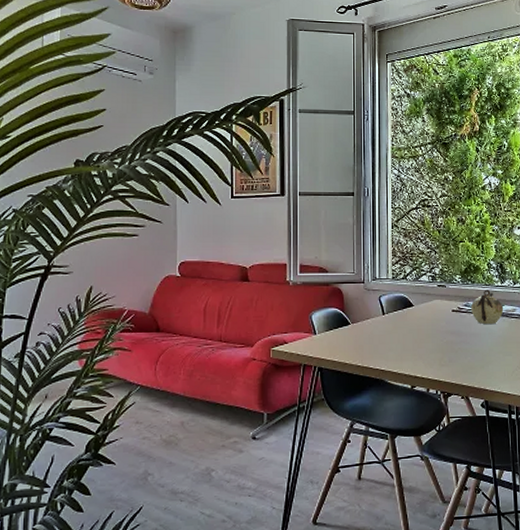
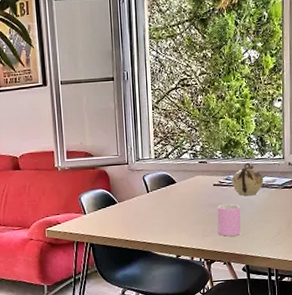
cup: none [455,331,480,367] -> present [217,203,241,237]

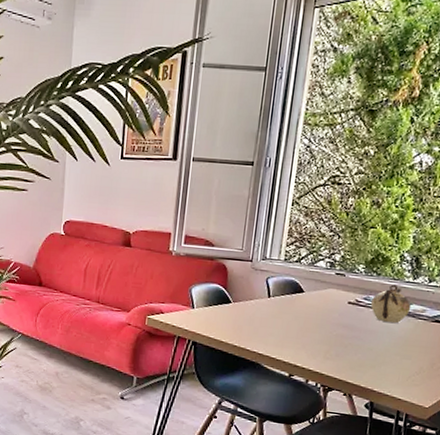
cup: present [217,203,241,237] -> none [343,326,377,366]

